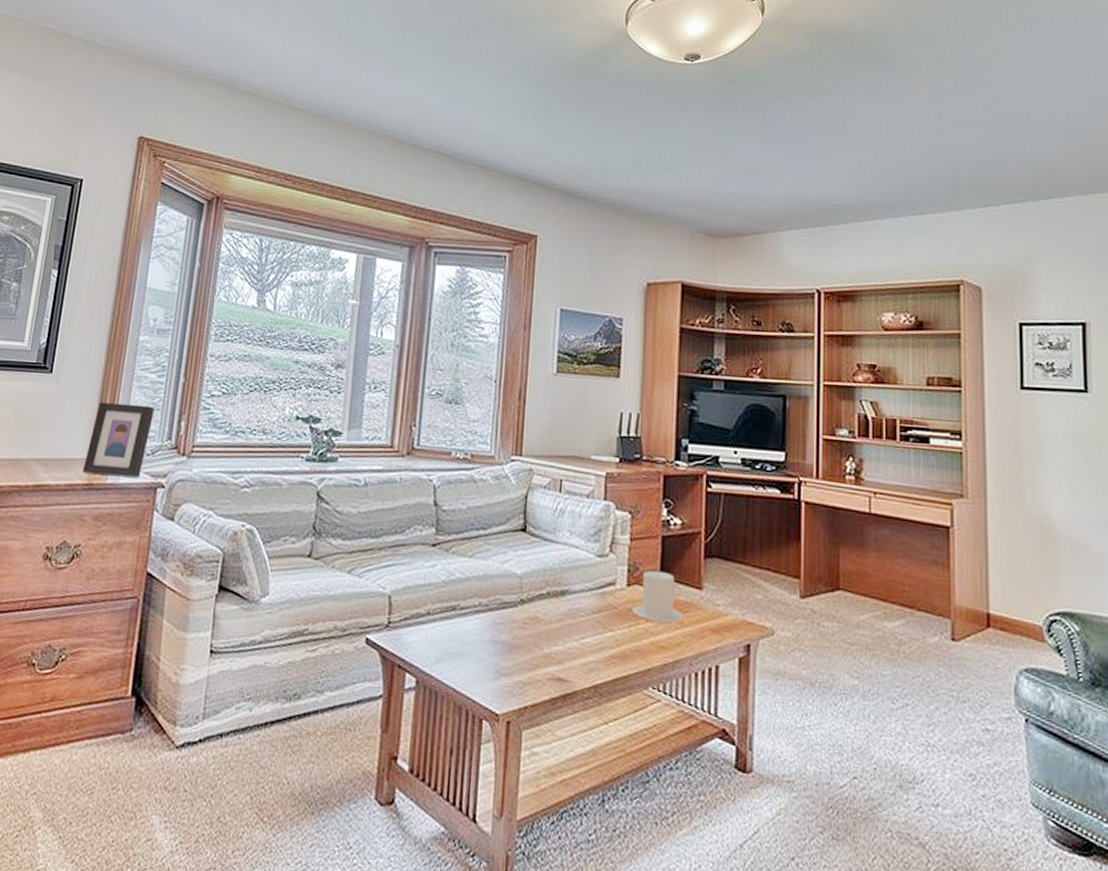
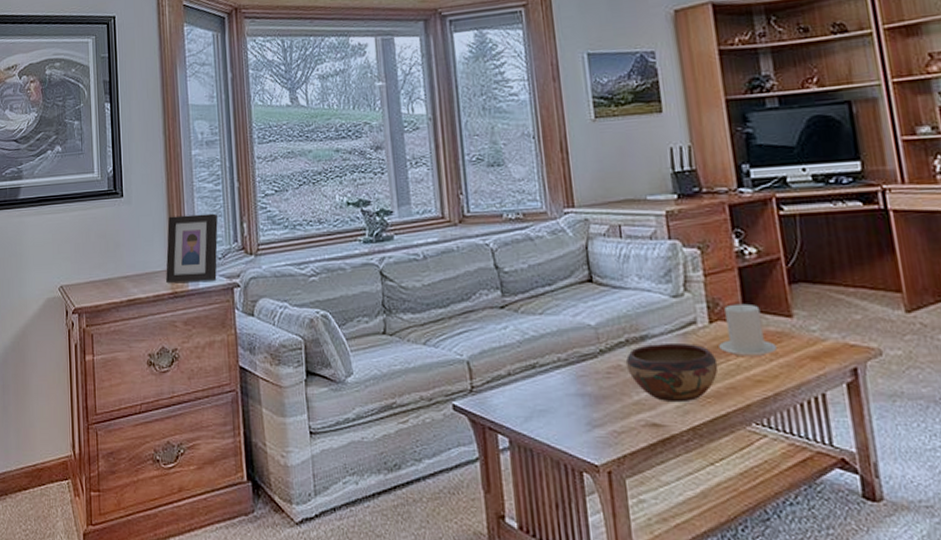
decorative bowl: none [542,599,628,660] -> present [625,342,719,403]

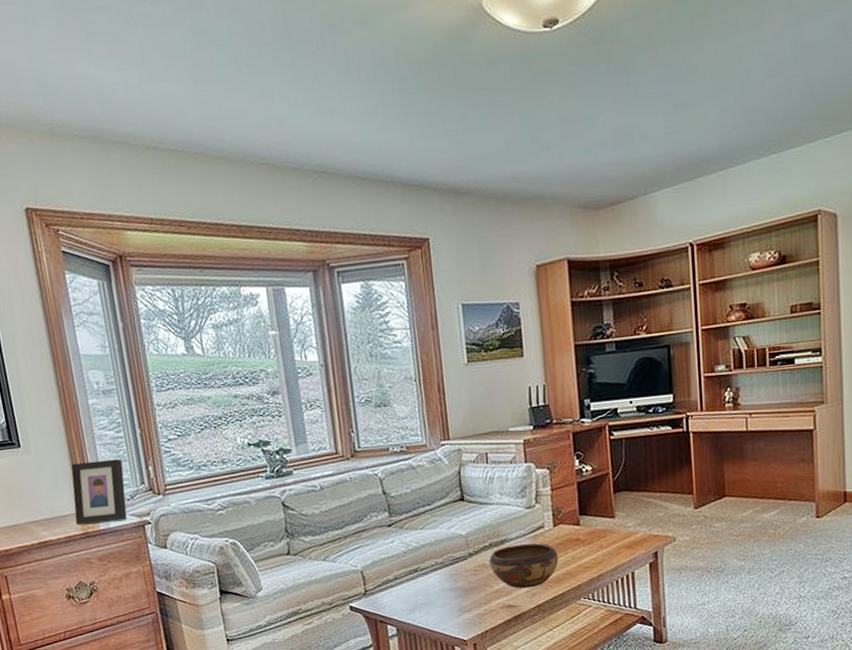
candle: present [719,303,777,358] -> none [560,509,602,551]

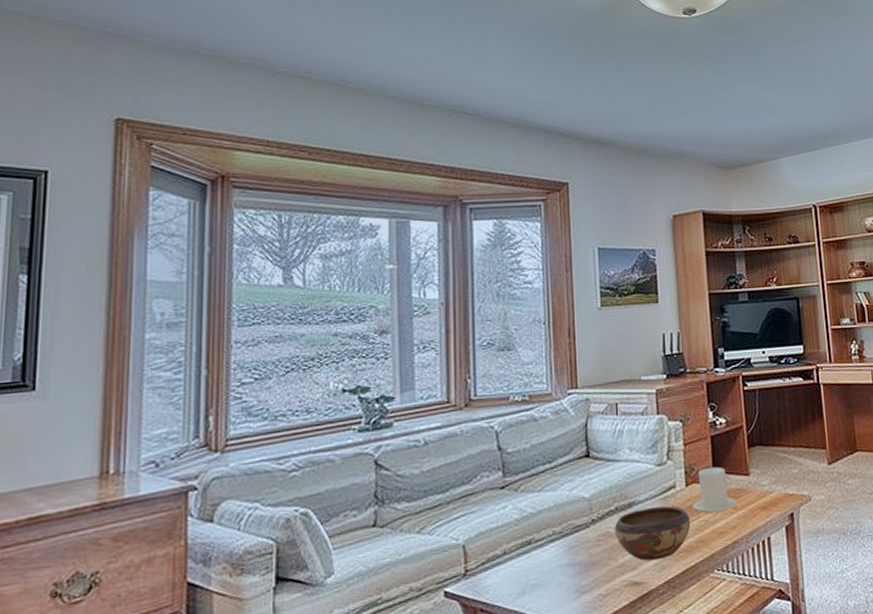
picture frame: present [71,458,127,525] -> none [91,406,174,492]
candle: none [560,509,602,551] -> present [692,466,737,514]

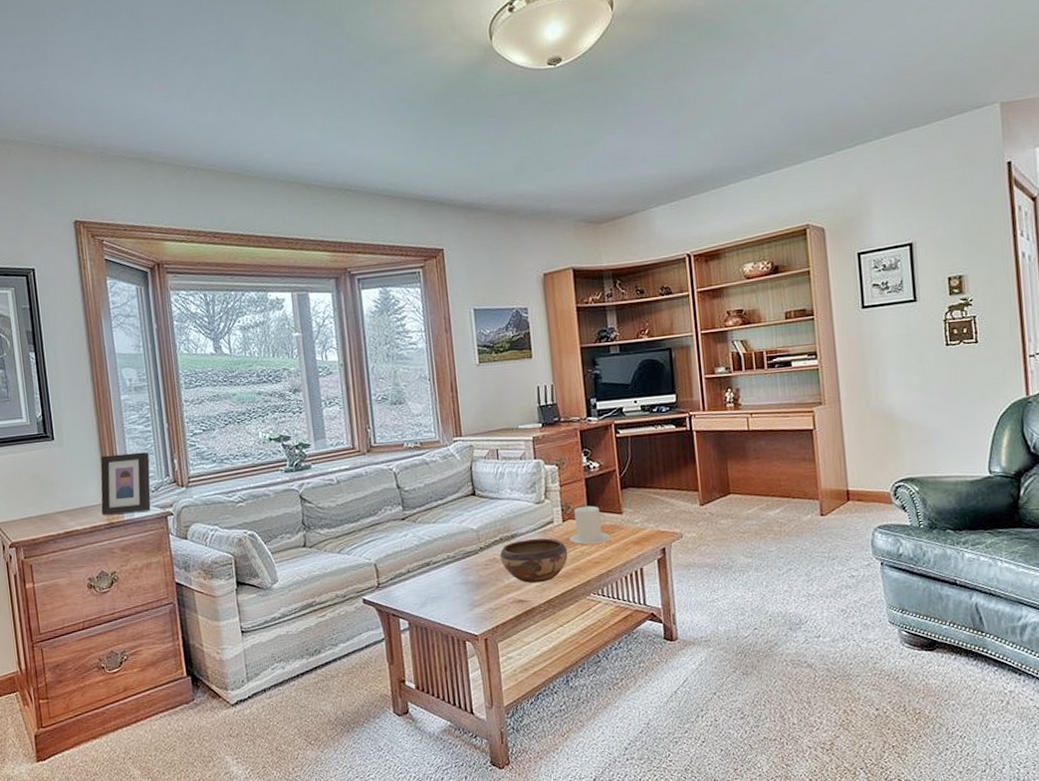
picture frame: none [91,406,174,492] -> present [100,452,151,515]

